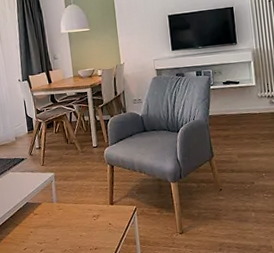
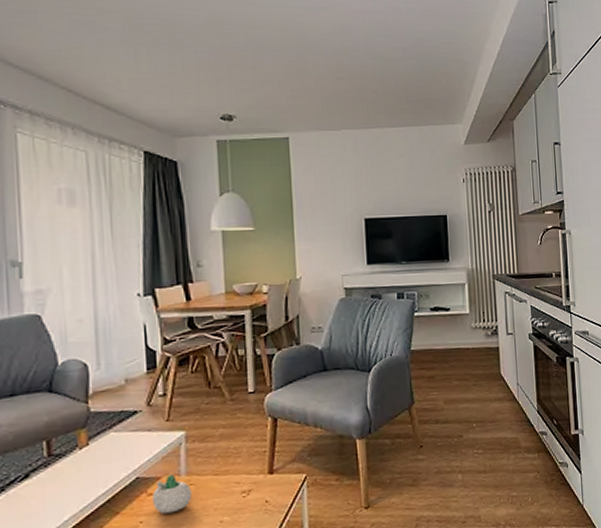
succulent planter: none [37,201,61,228] -> present [151,474,191,514]

